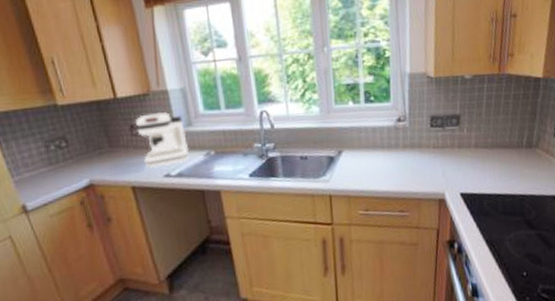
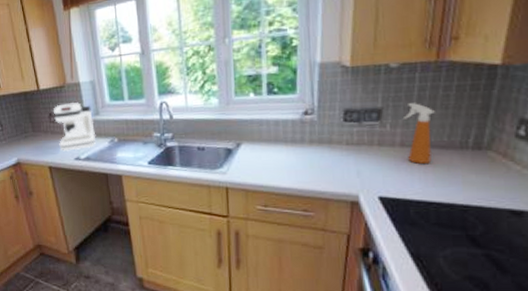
spray bottle: none [476,109,499,162] -> present [402,103,435,164]

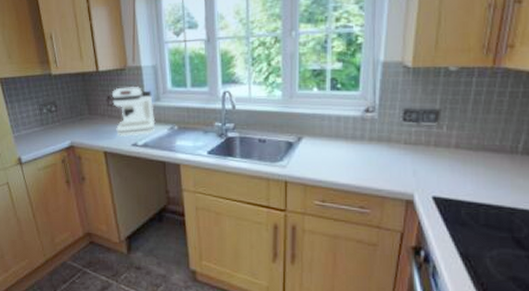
spray bottle: present [402,103,435,164] -> none [458,106,489,166]

